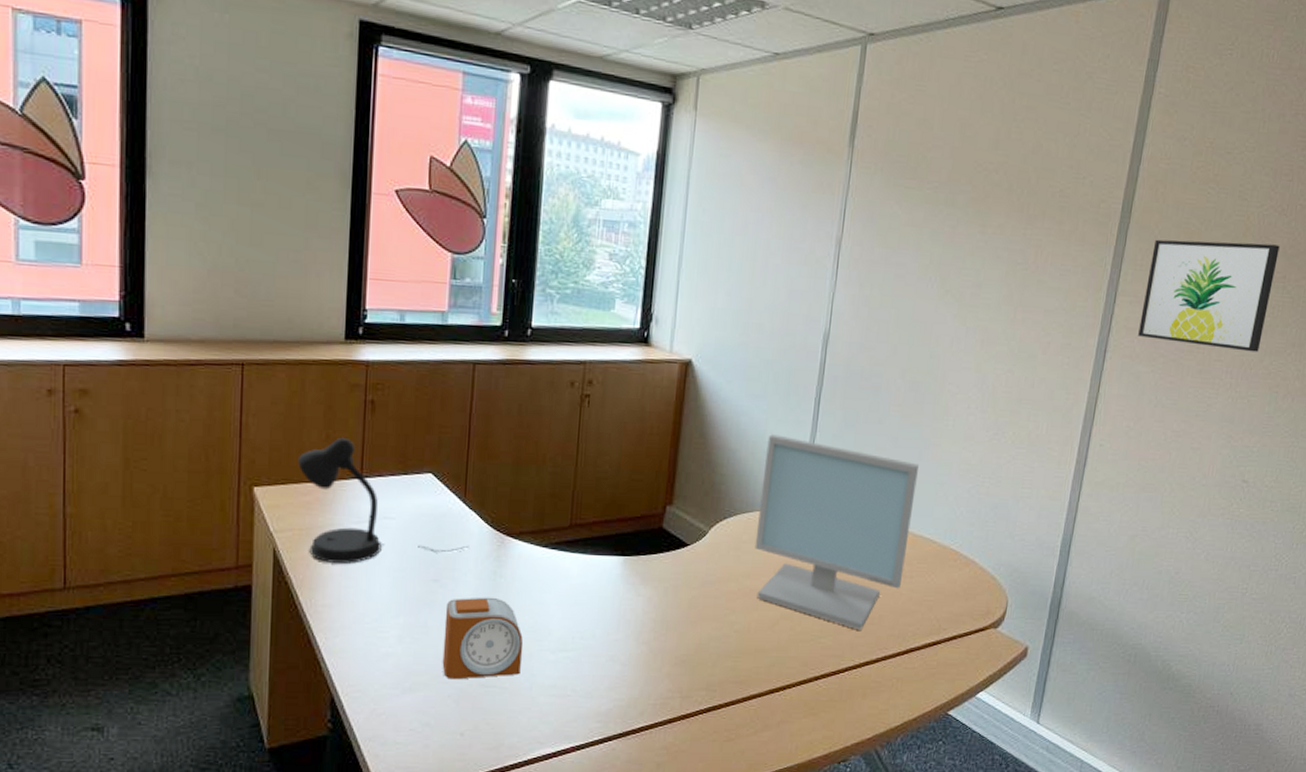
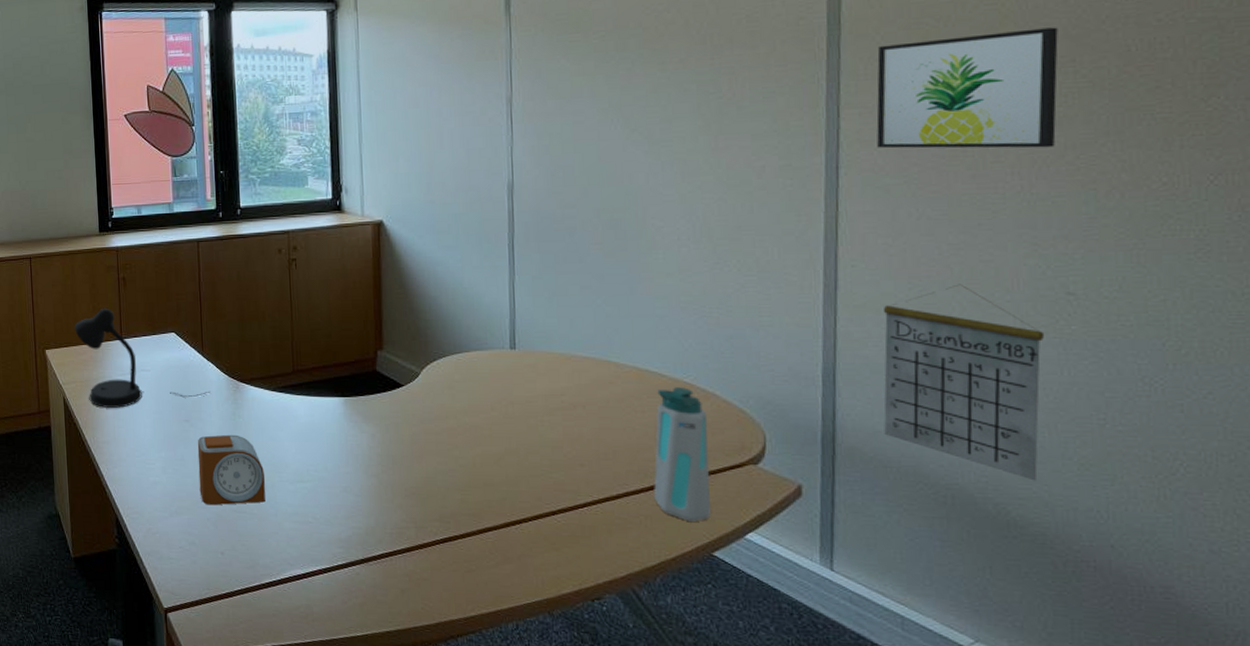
computer monitor: present [754,434,919,630] -> none [466,280,633,466]
water bottle: none [908,554,965,683] -> present [653,387,711,521]
calendar: none [1097,467,1221,641] -> present [883,284,1044,481]

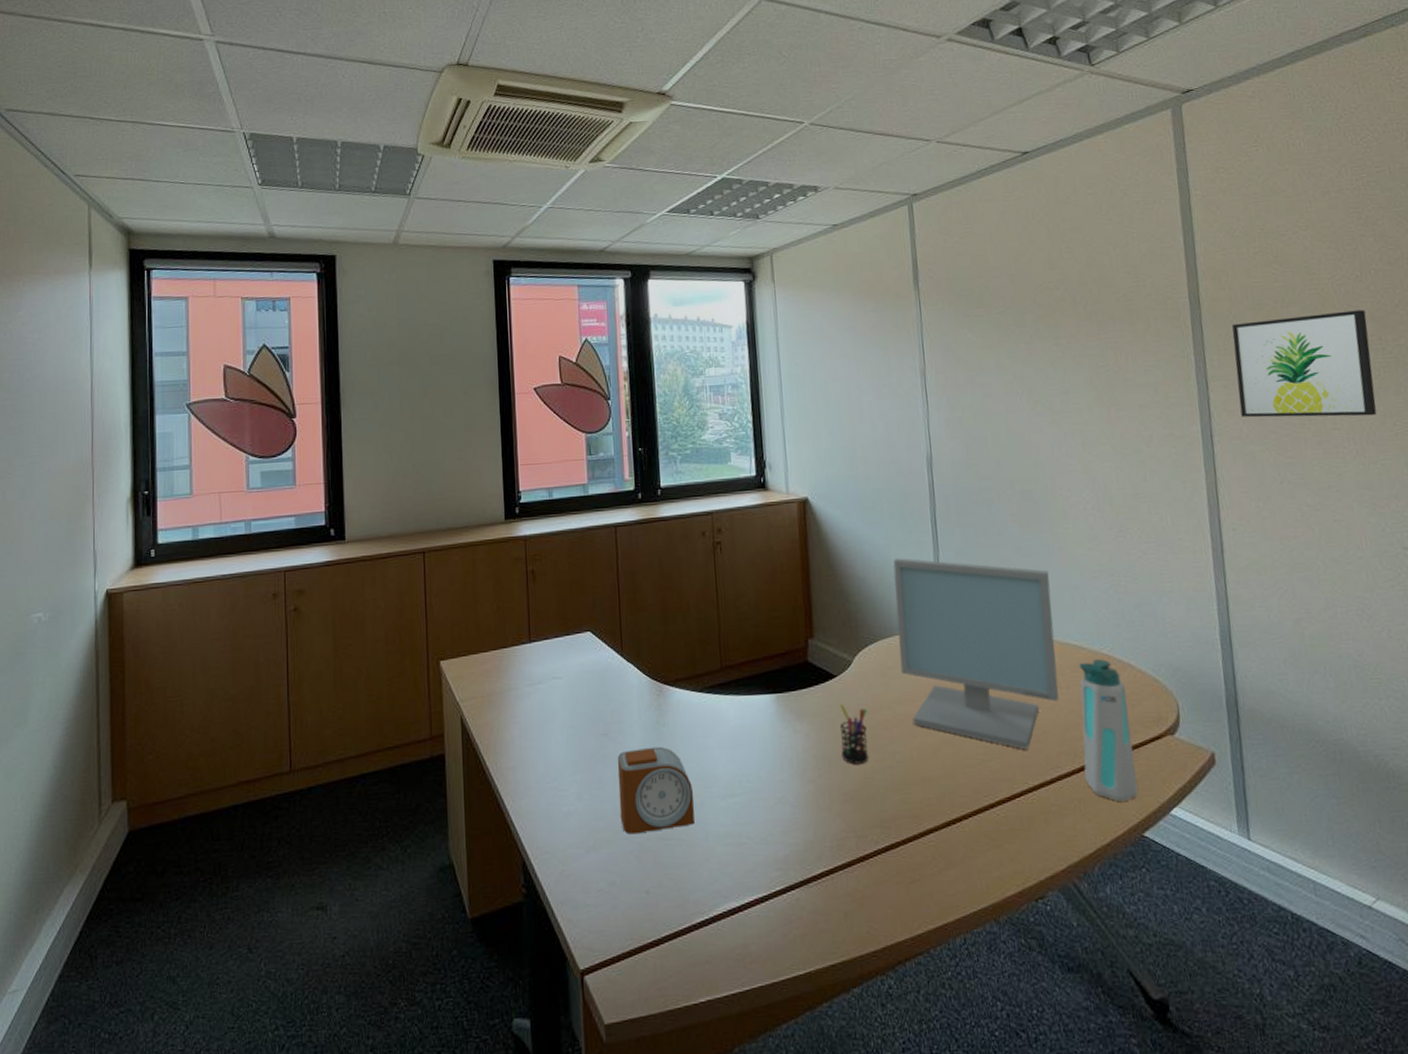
desk lamp: present [75,308,211,408] -> none [475,607,631,726]
pen holder: none [404,411,433,465] -> present [839,704,869,764]
computer monitor: none [466,280,633,466] -> present [893,558,1059,750]
calendar: present [883,284,1044,481] -> none [1263,543,1404,730]

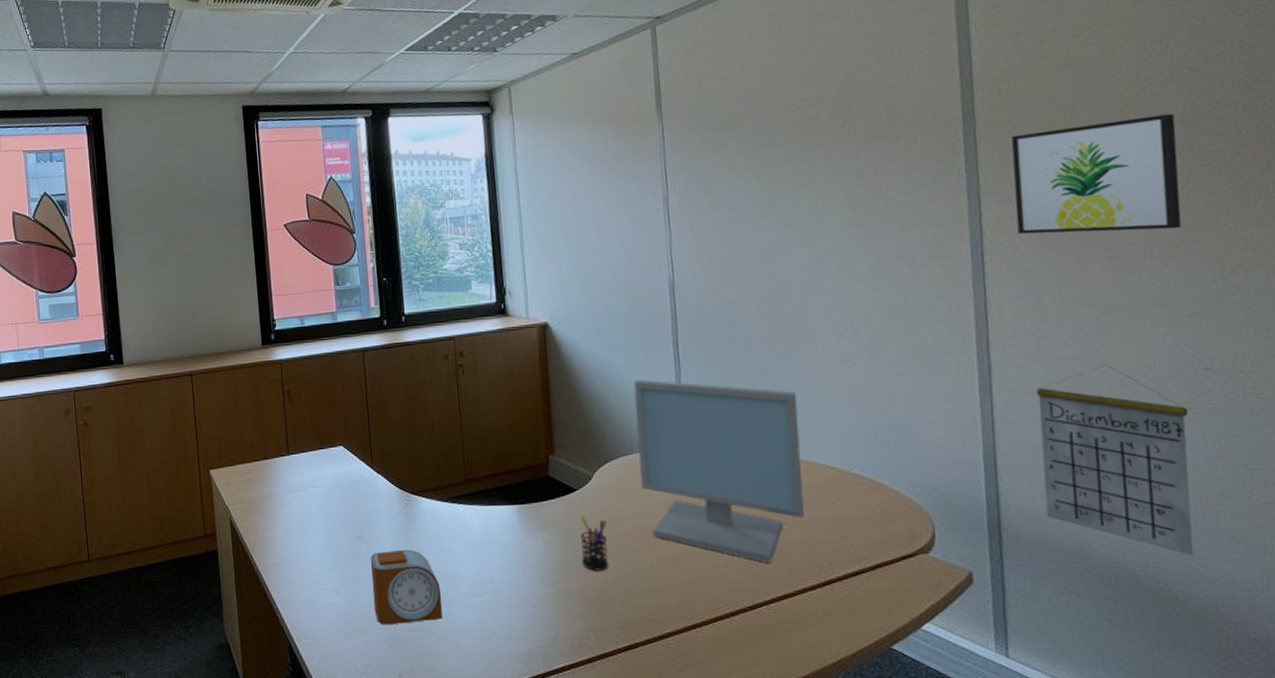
water bottle: present [1079,659,1138,801] -> none [826,479,887,615]
calendar: none [1263,543,1404,730] -> present [1035,364,1194,556]

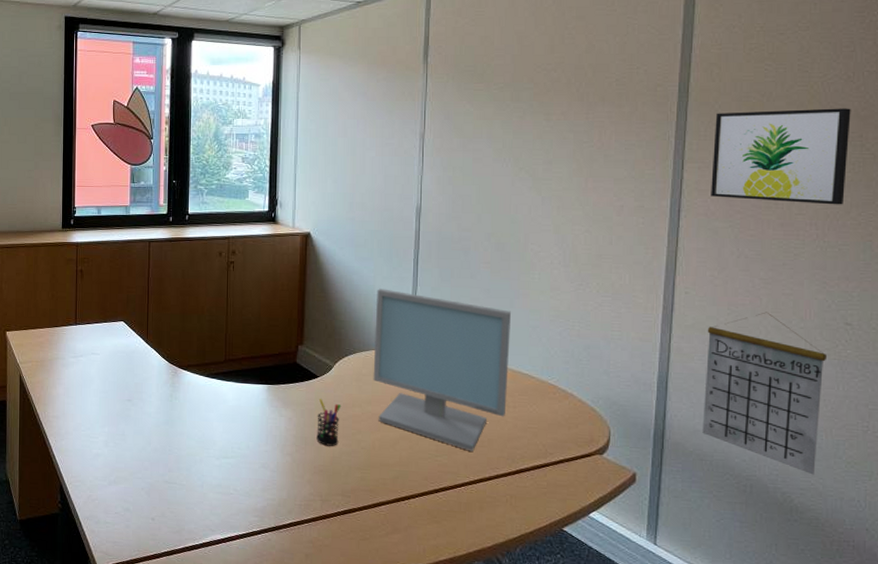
alarm clock: present [370,549,443,625] -> none [136,413,195,476]

